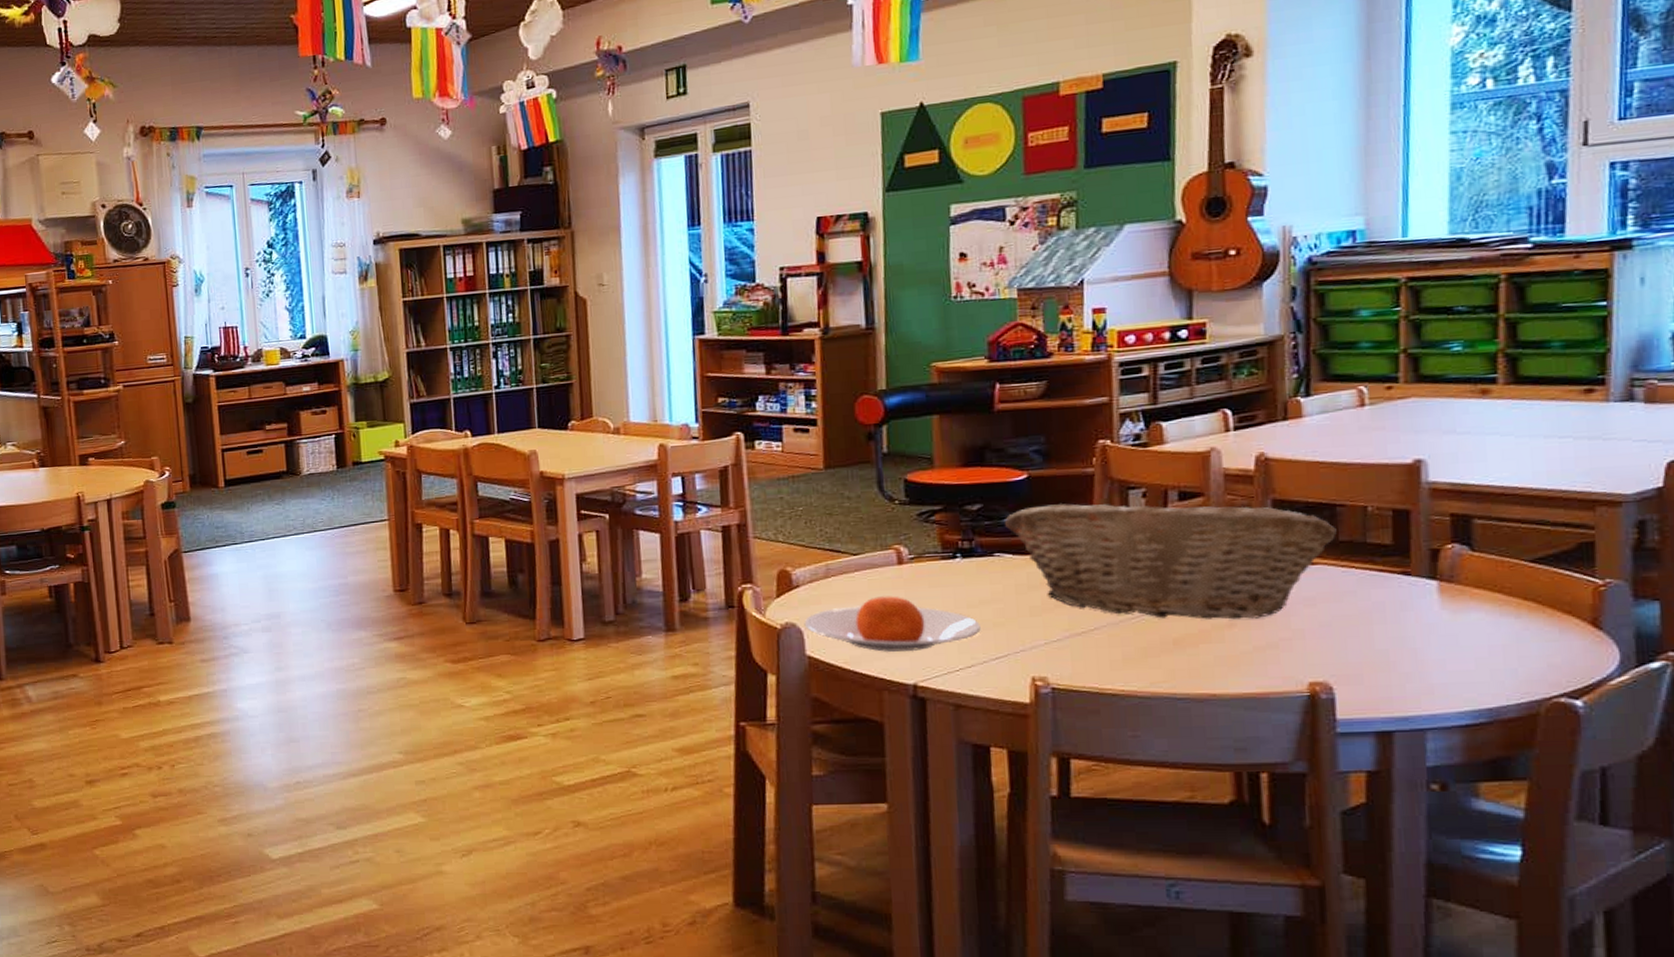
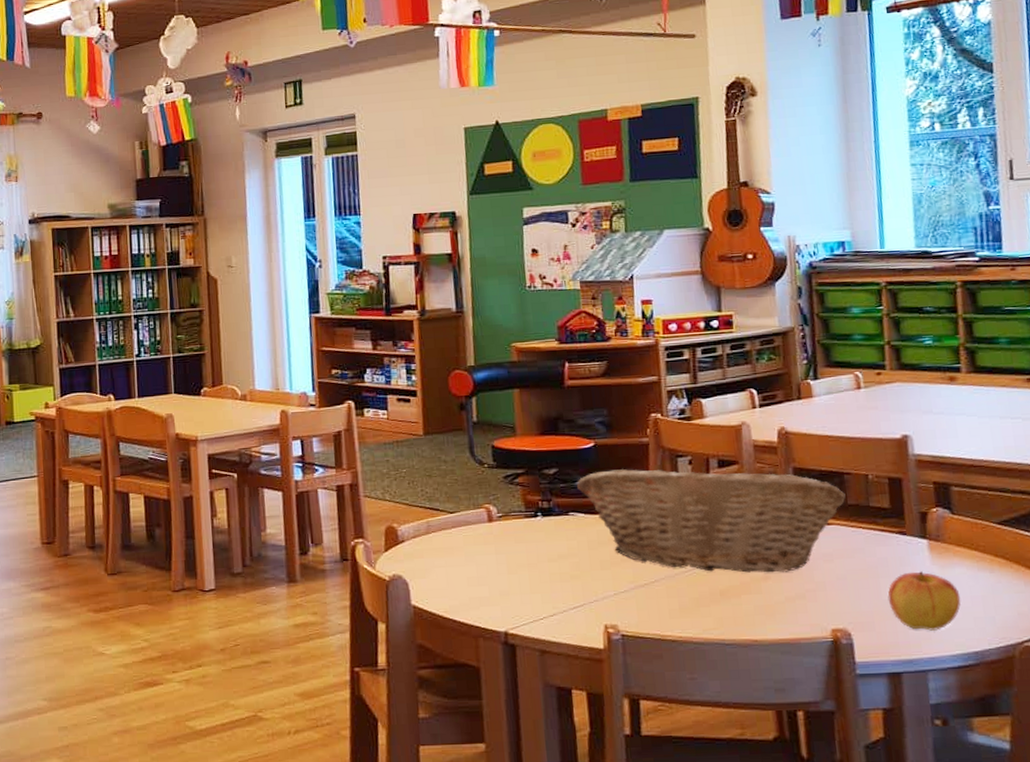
plate: present [804,596,981,652] -> none [409,550,560,602]
apple: none [1382,617,1476,685] -> present [887,571,961,631]

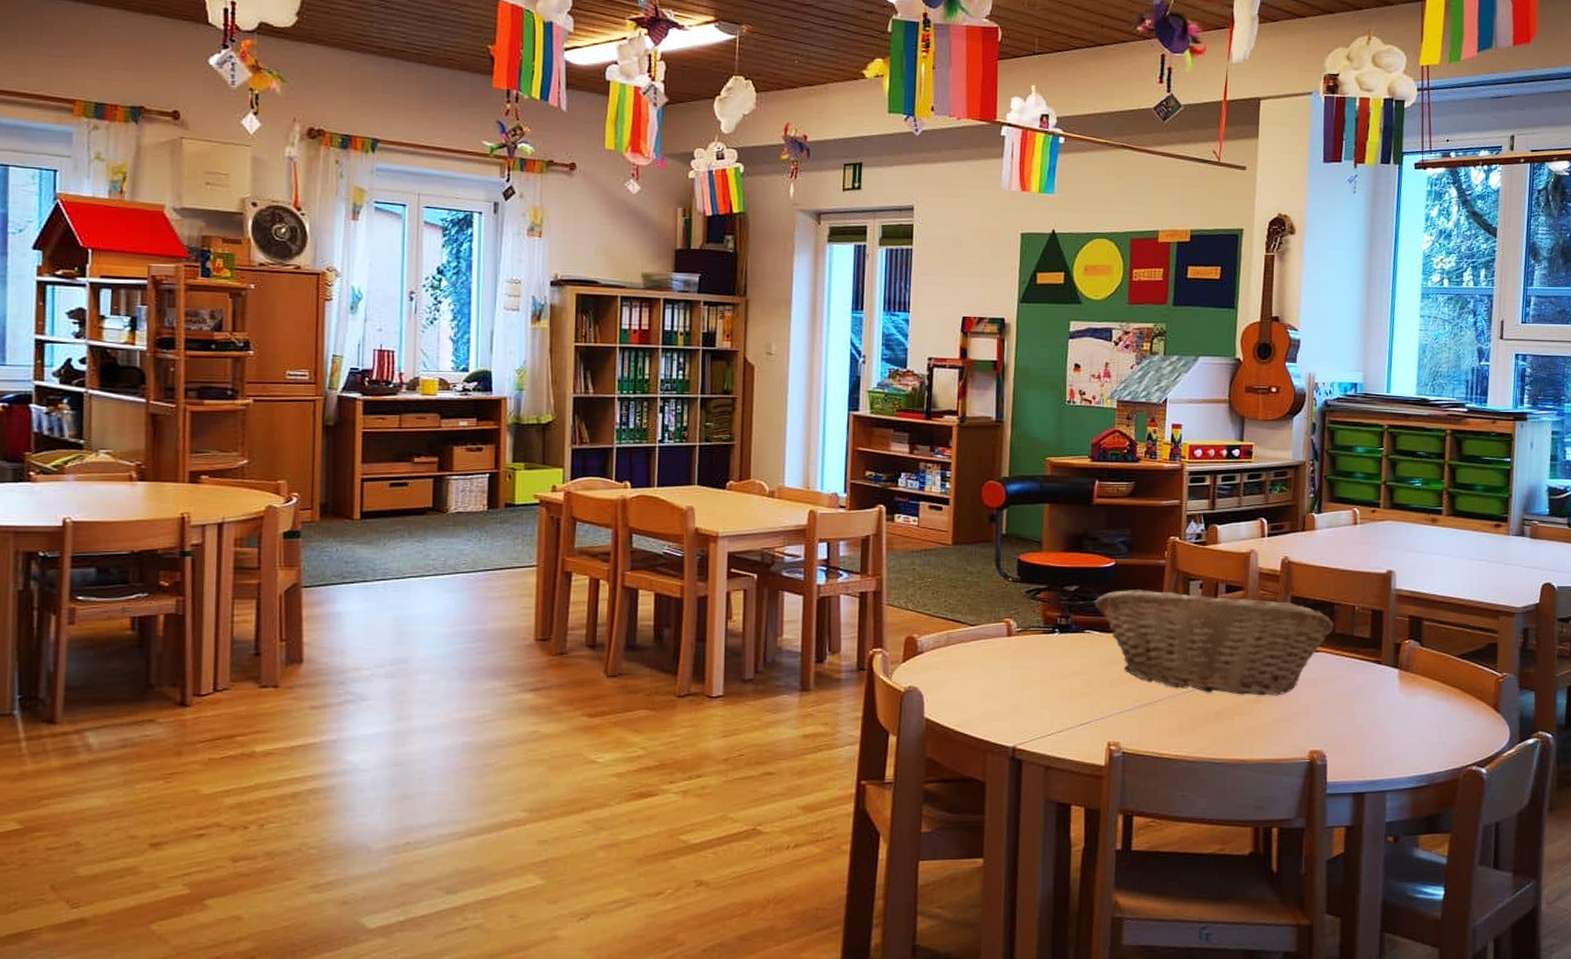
apple: present [887,571,961,631] -> none [1360,698,1421,754]

